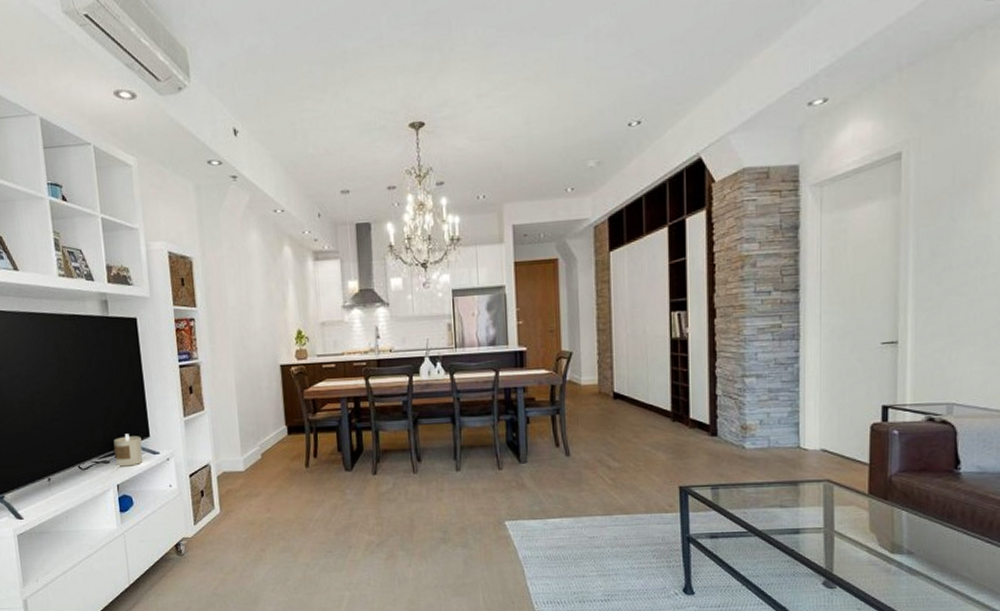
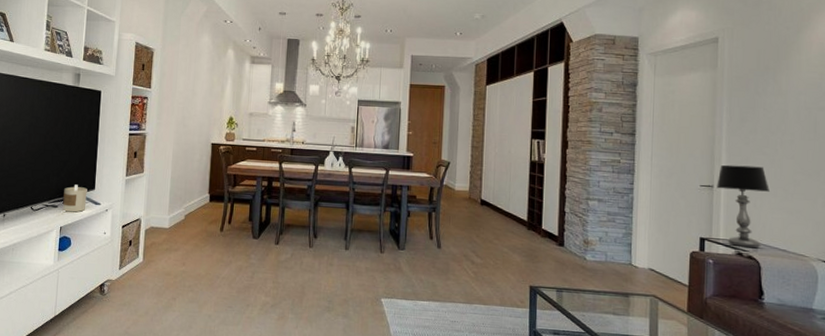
table lamp: none [902,310,967,411] -> present [716,164,769,249]

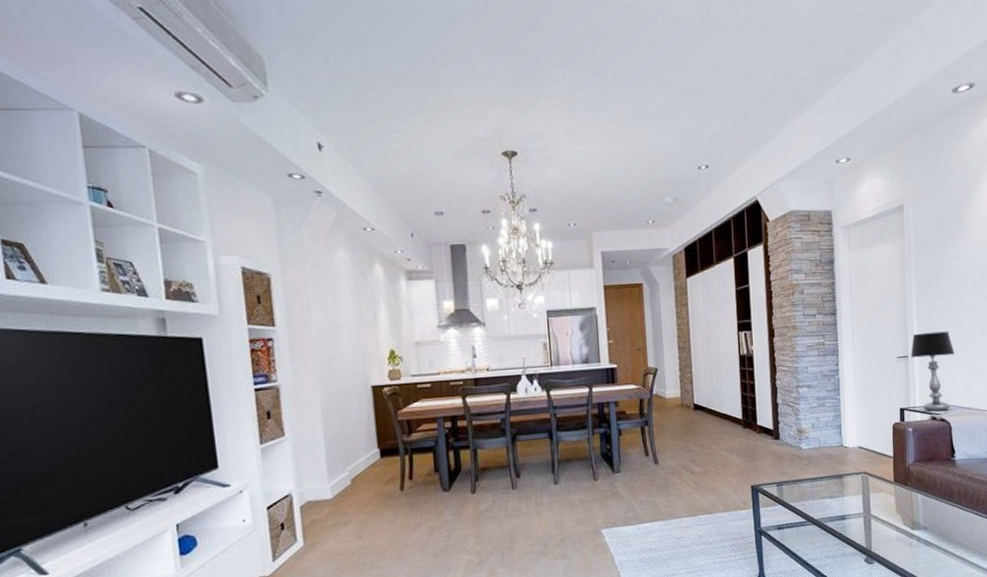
candle: present [62,184,88,213] -> none [172,466,210,504]

